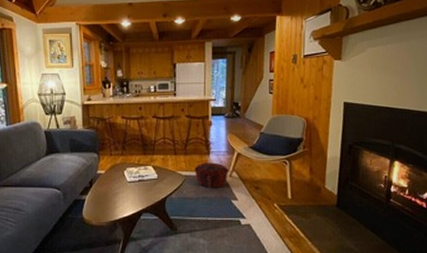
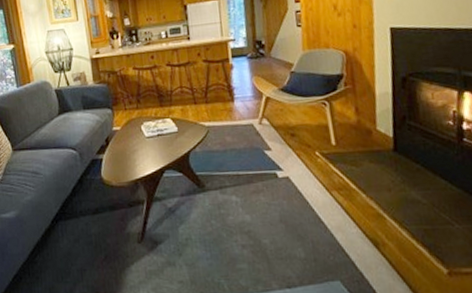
woven basket: present [194,162,229,188] -> none [217,109,259,138]

